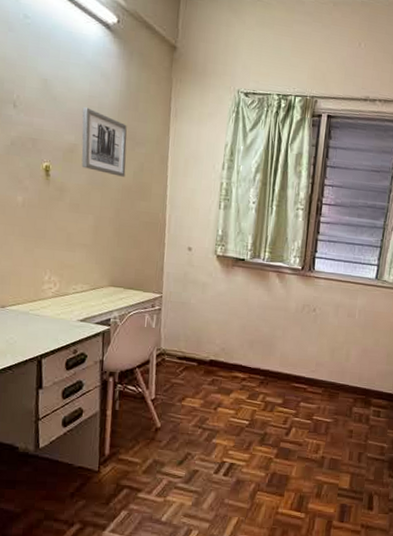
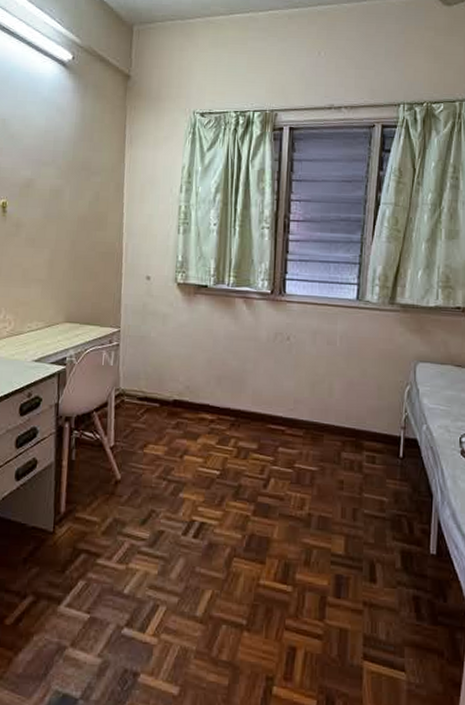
wall art: present [81,107,127,177] -> none [37,142,83,208]

